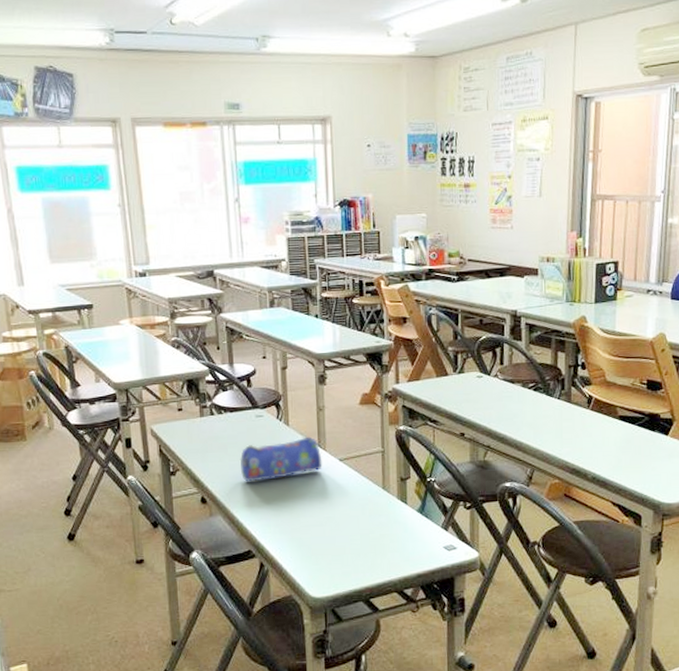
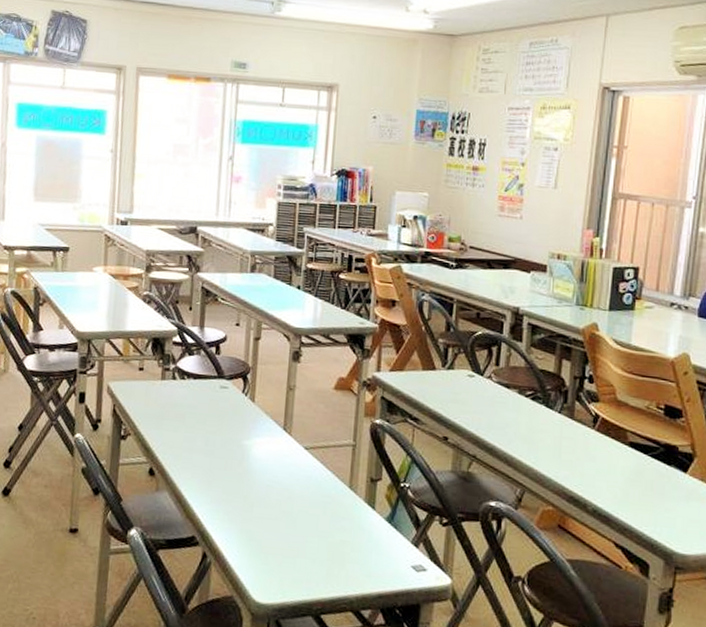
pencil case: present [239,436,323,482] -> none [196,416,286,459]

